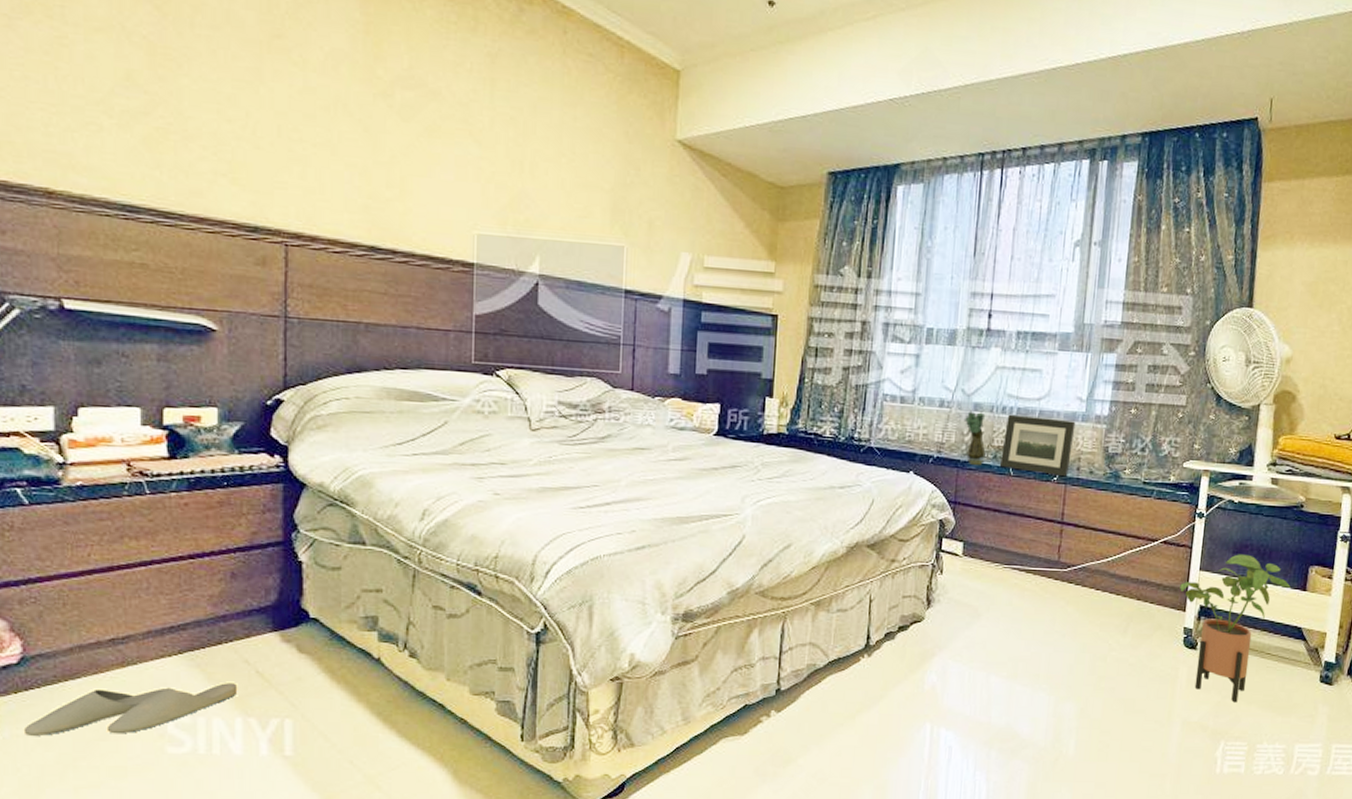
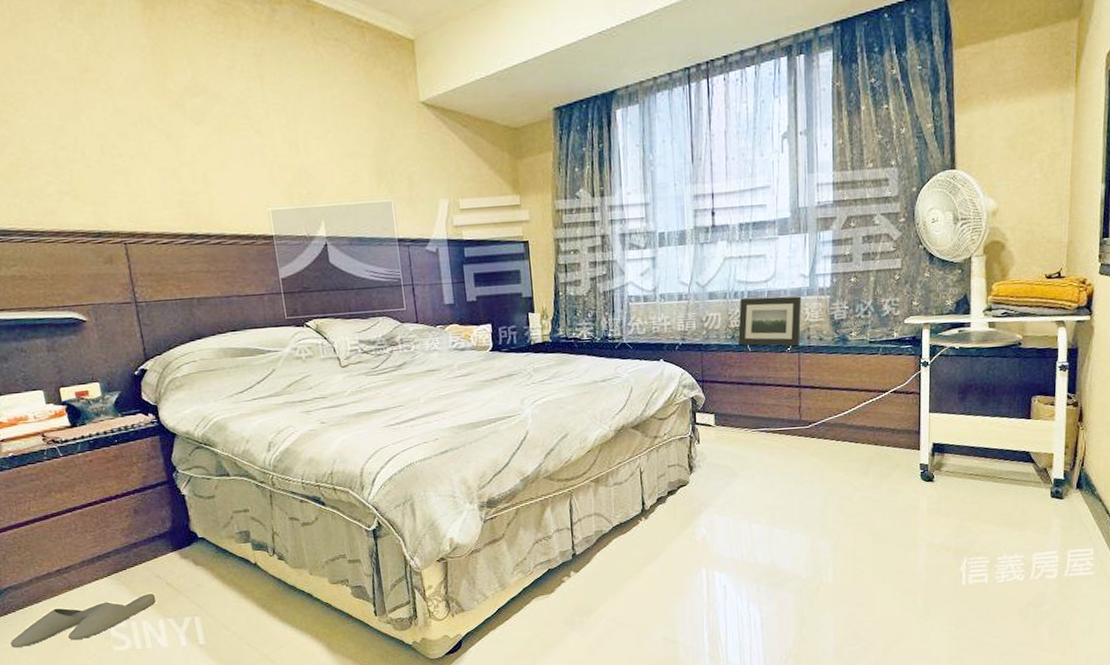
vase: present [964,410,986,466] -> none [701,299,724,348]
house plant: present [1180,554,1291,703] -> none [913,393,1016,524]

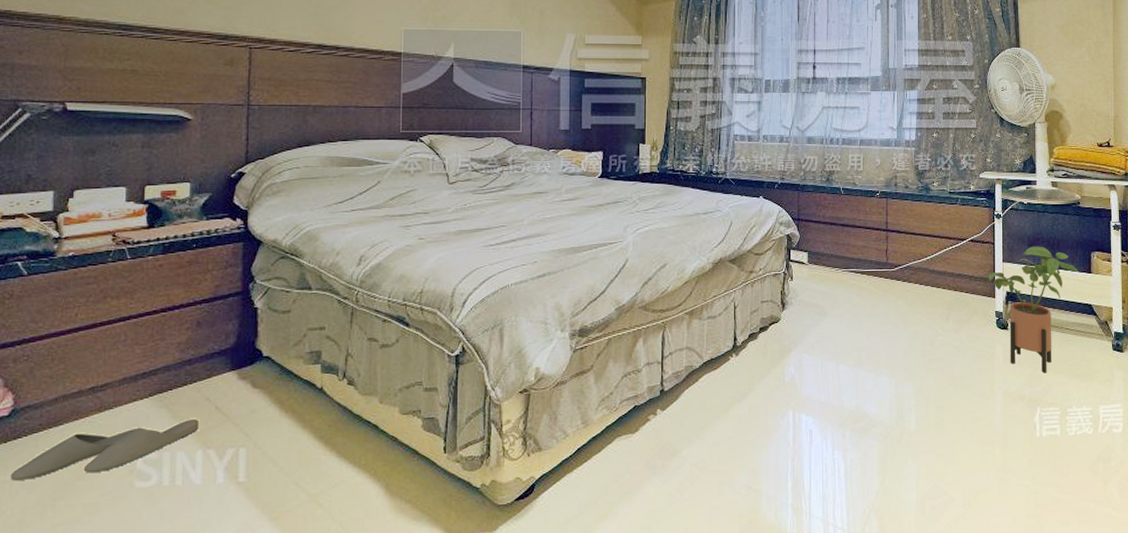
picture frame: present [738,296,802,347] -> none [833,144,890,192]
house plant: none [913,393,1016,524] -> present [988,246,1078,373]

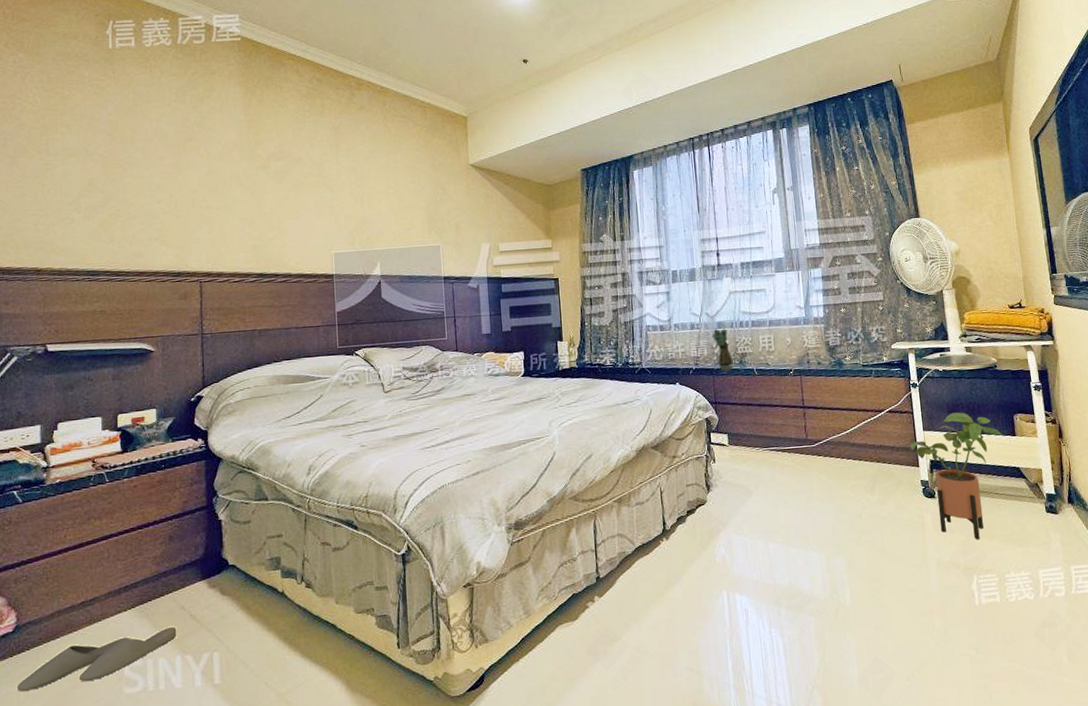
vase: none [800,143,820,188] -> present [711,328,733,372]

